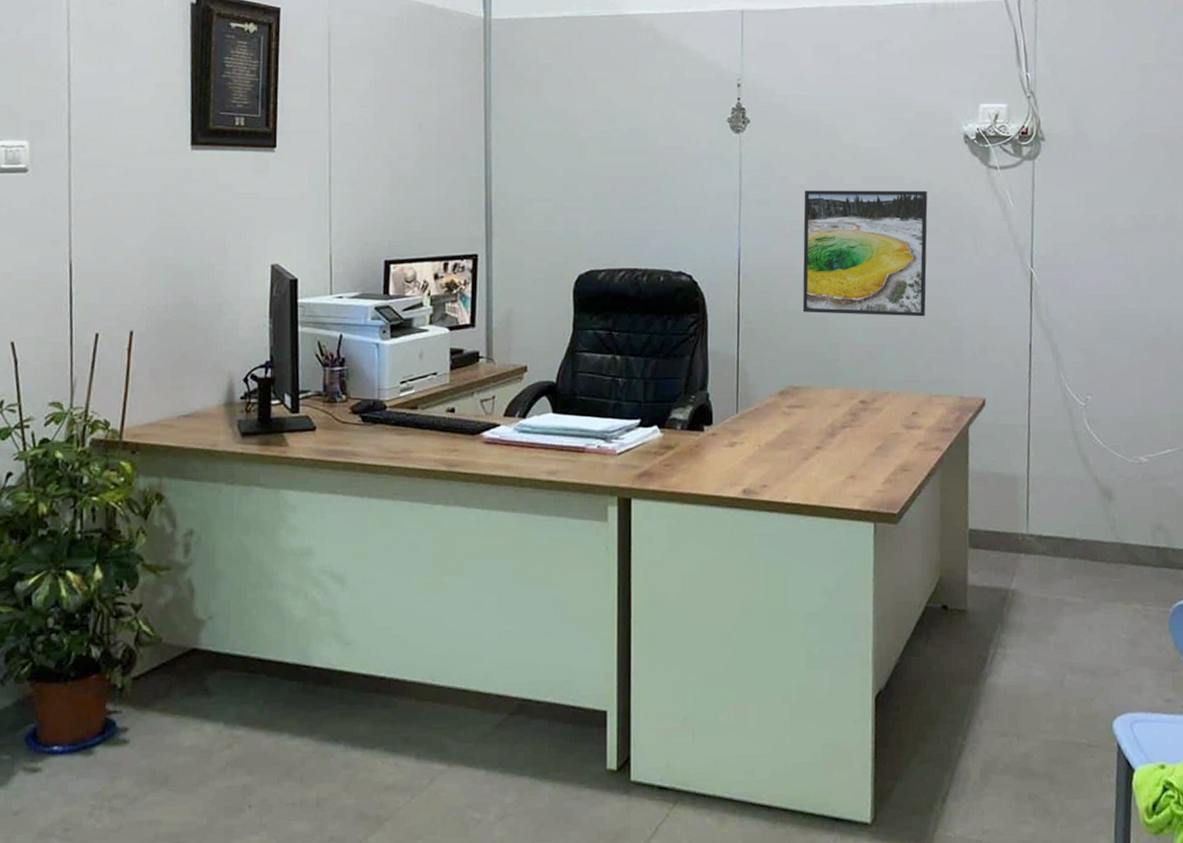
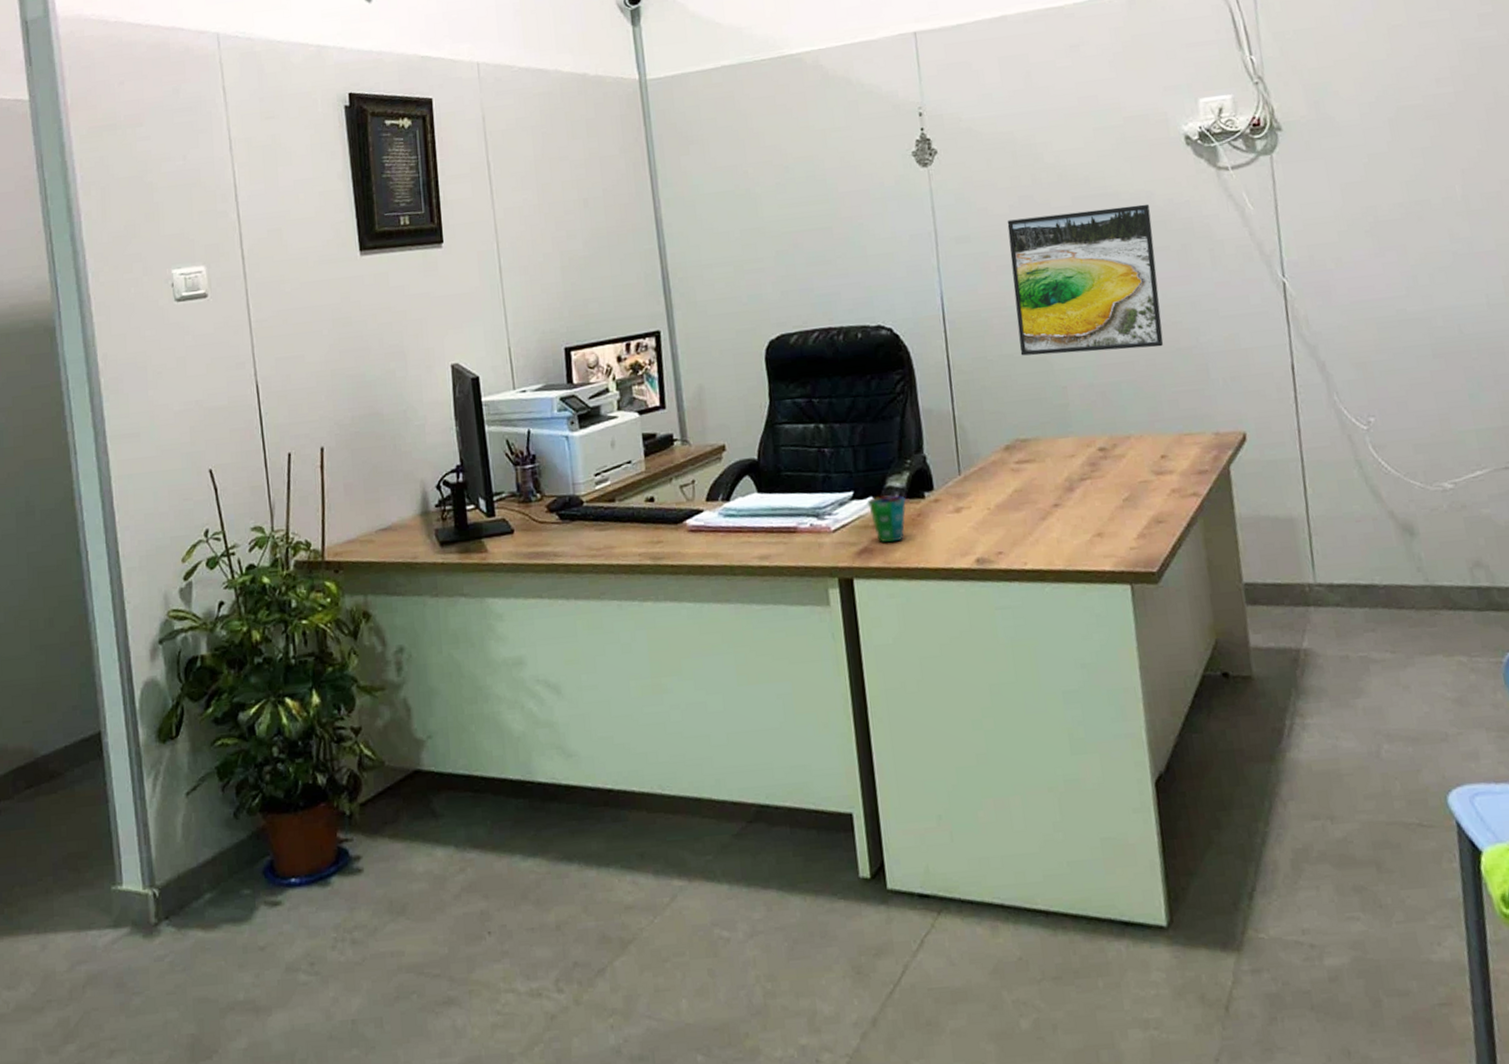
cup: none [651,426,686,469] -> present [867,494,906,543]

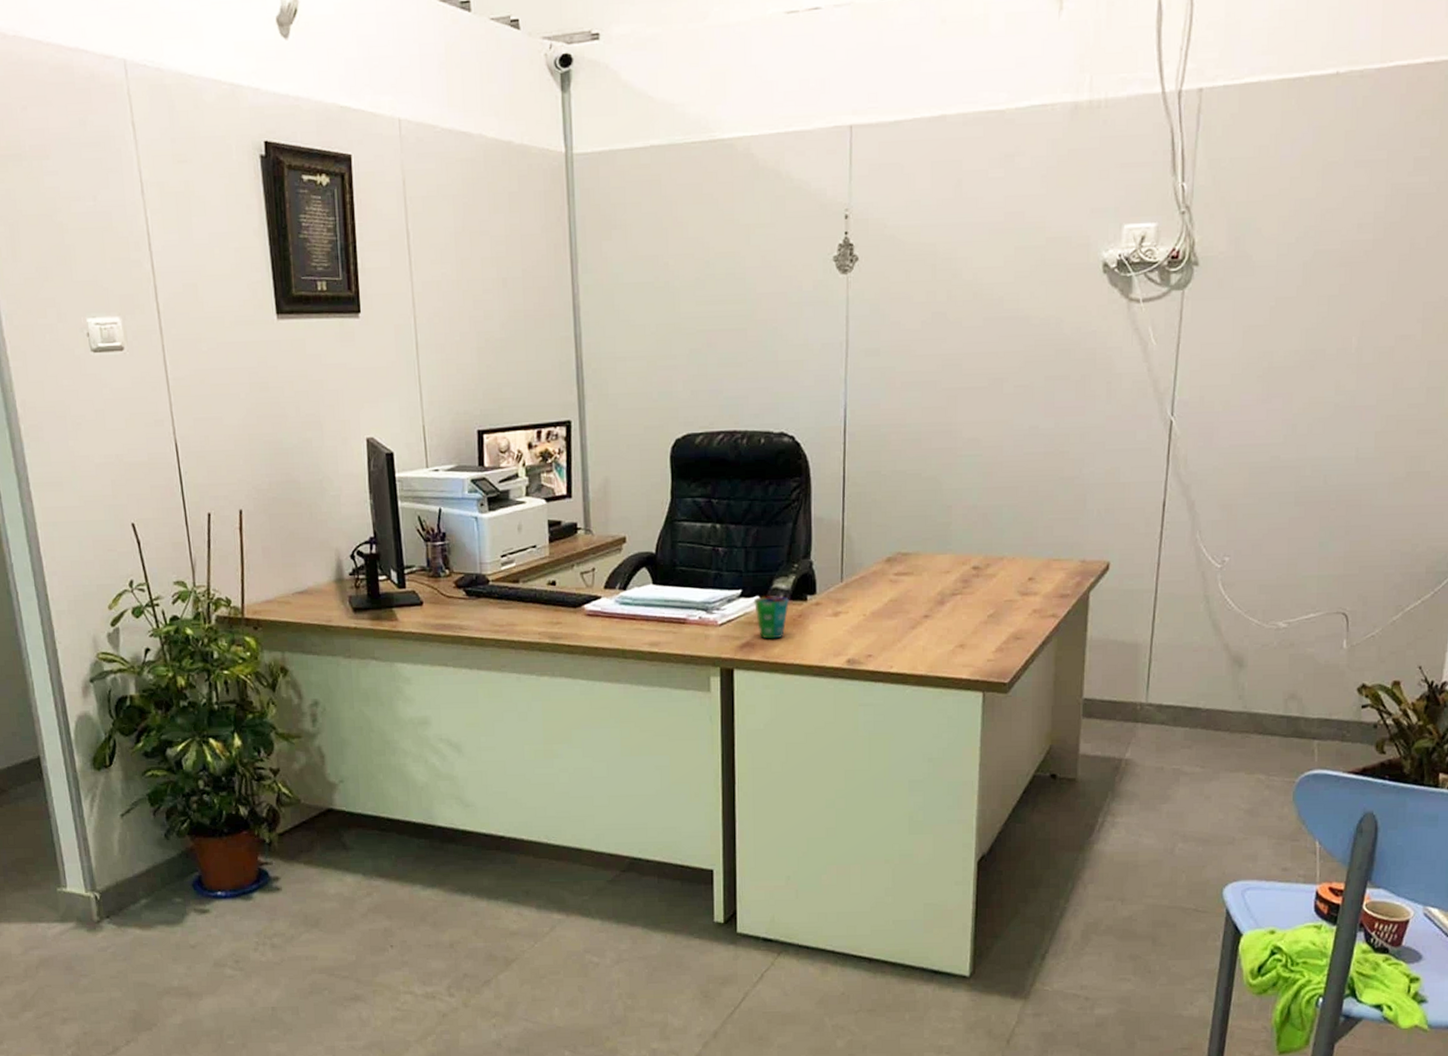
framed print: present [1007,204,1164,356] -> none [913,331,1058,475]

